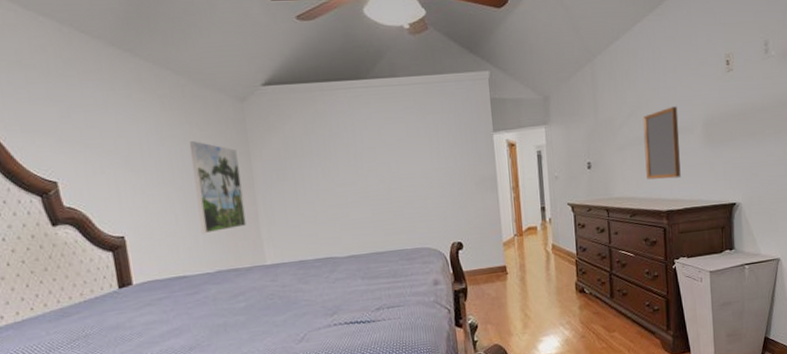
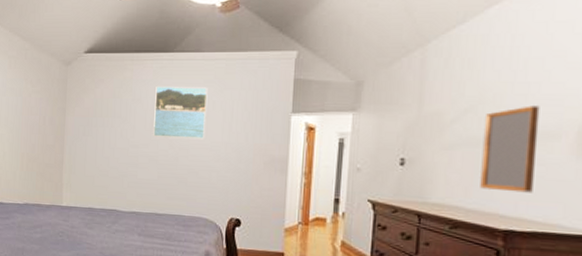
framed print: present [189,141,246,234] -> none [19,95,56,171]
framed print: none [354,114,414,172] -> present [153,87,208,139]

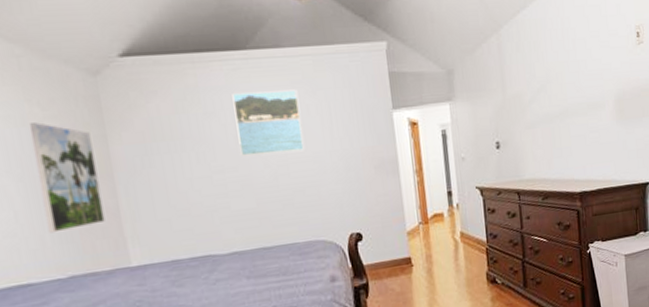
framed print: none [19,95,56,171] -> present [29,122,105,233]
home mirror: present [480,105,540,193] -> none [552,81,594,160]

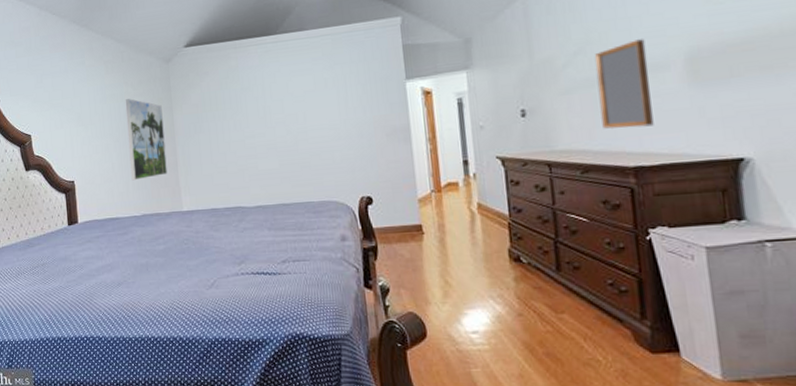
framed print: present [232,89,304,156] -> none [263,65,321,124]
home mirror: none [552,81,594,160] -> present [594,39,654,129]

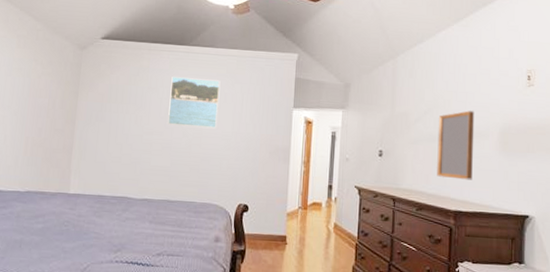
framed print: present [125,99,168,181] -> none [22,76,68,156]
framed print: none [263,65,321,124] -> present [168,77,221,128]

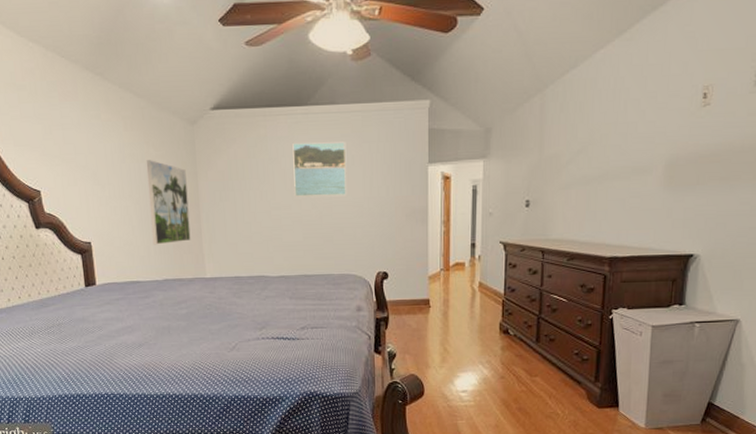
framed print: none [22,76,68,156] -> present [146,160,191,245]
home mirror: present [437,110,475,180] -> none [591,144,637,223]

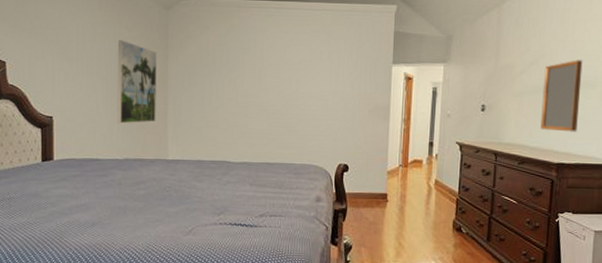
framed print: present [292,141,347,197] -> none [263,35,316,88]
home mirror: none [591,144,637,223] -> present [540,60,583,132]

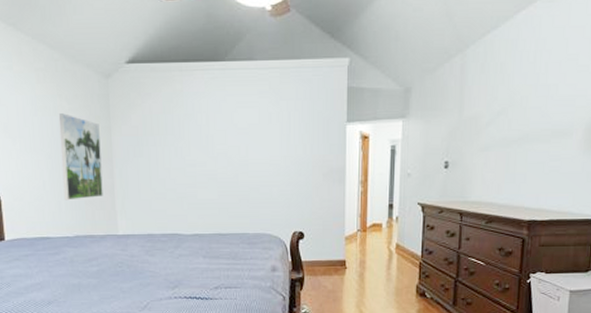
home mirror: present [540,60,583,132] -> none [510,106,557,186]

